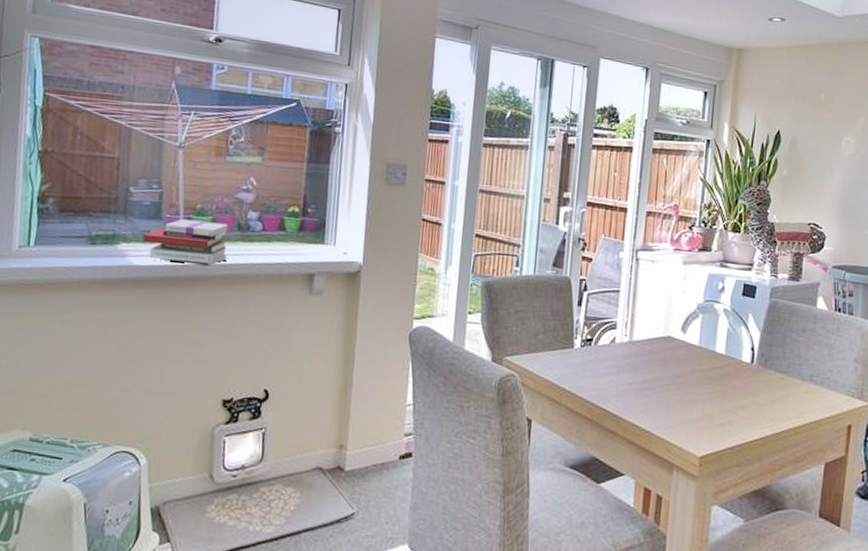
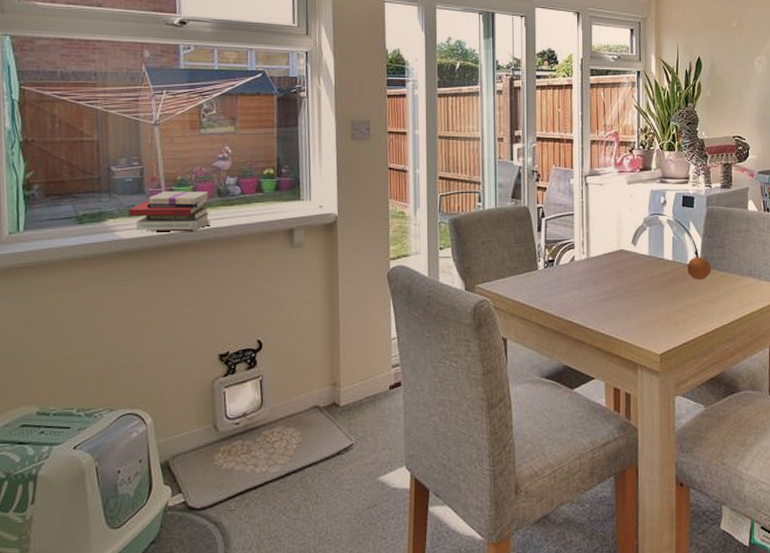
fruit: none [741,353,768,381] -> present [687,257,711,280]

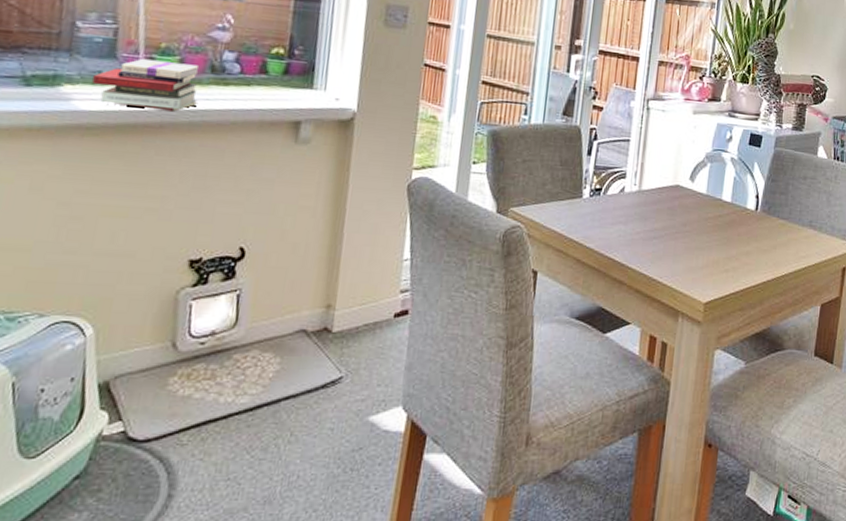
fruit: present [687,257,711,280] -> none [745,201,771,227]

